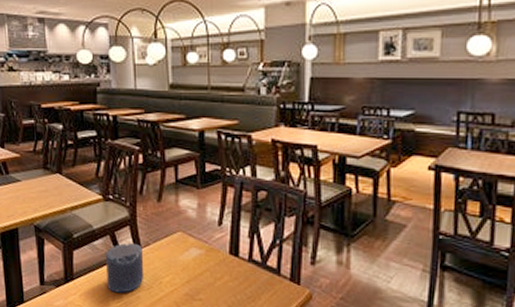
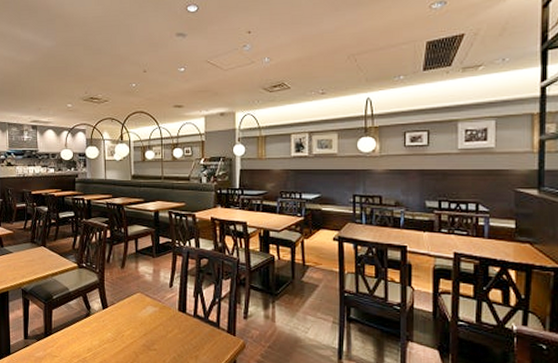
candle: present [106,242,144,293] -> none [79,302,110,345]

